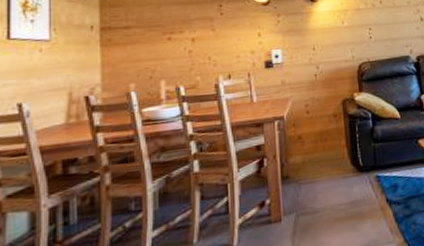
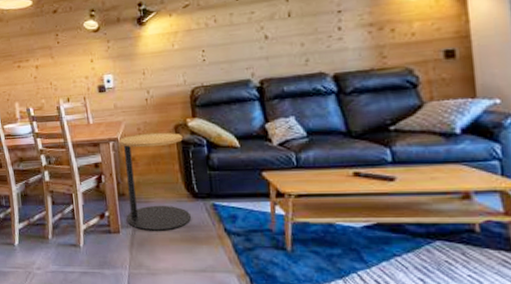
side table: none [284,107,356,214] -> present [118,132,191,231]

